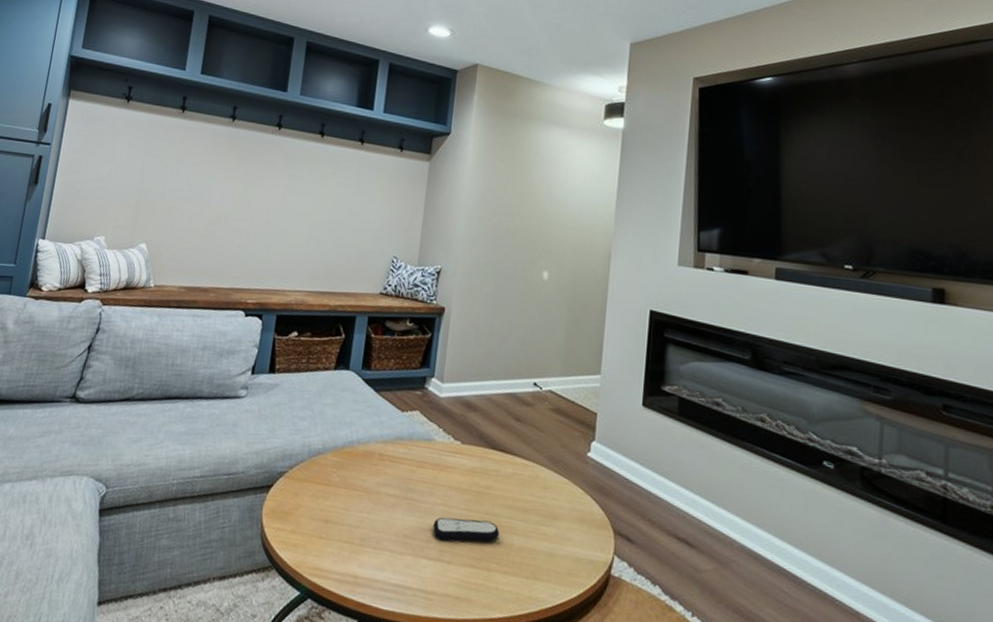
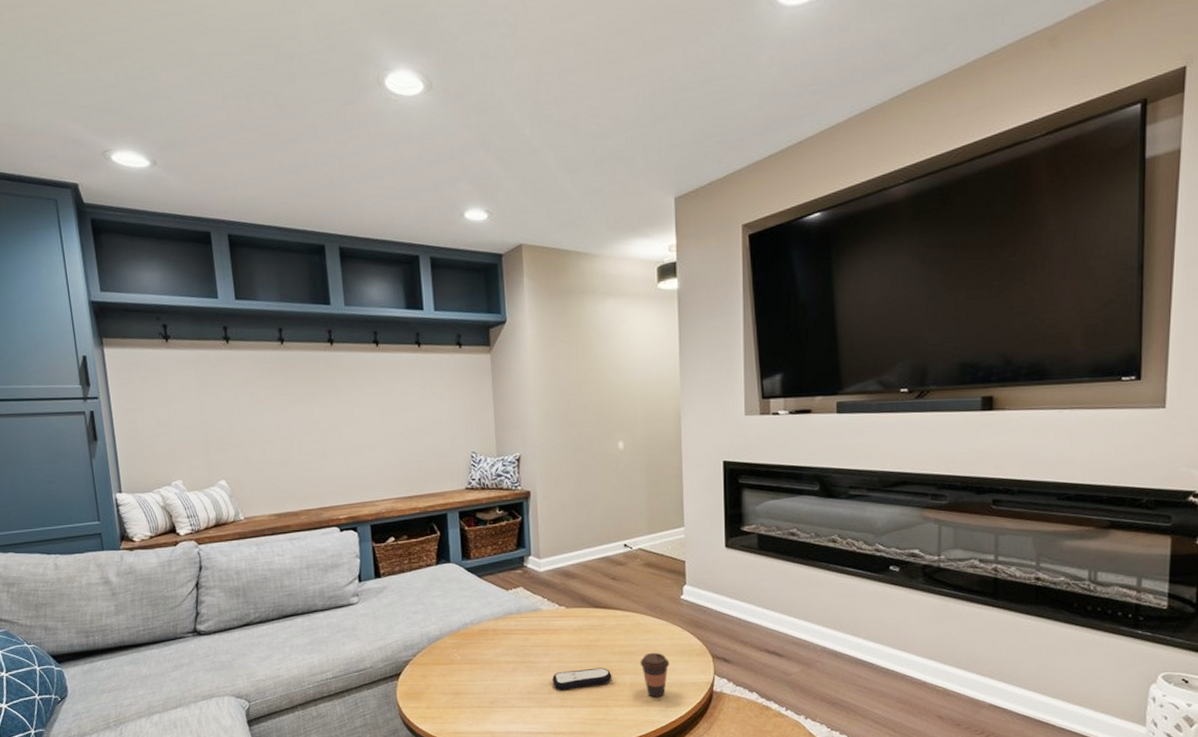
coffee cup: none [532,513,566,571] -> present [640,652,670,698]

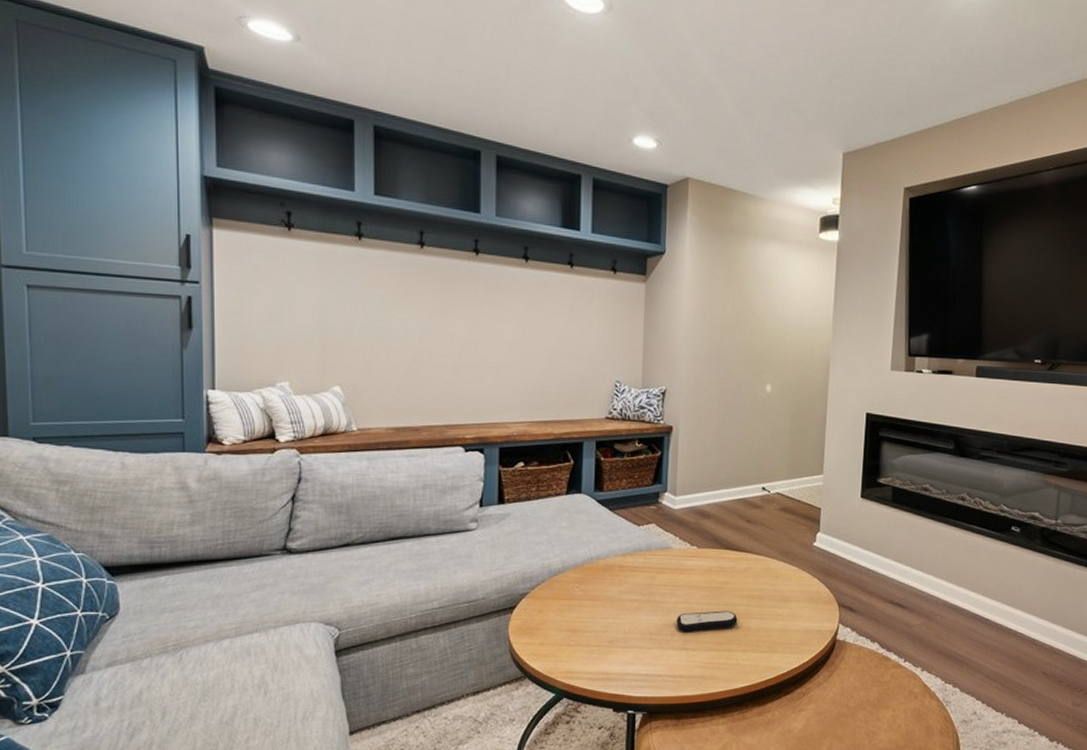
coffee cup: present [640,652,670,698] -> none [767,598,797,644]

